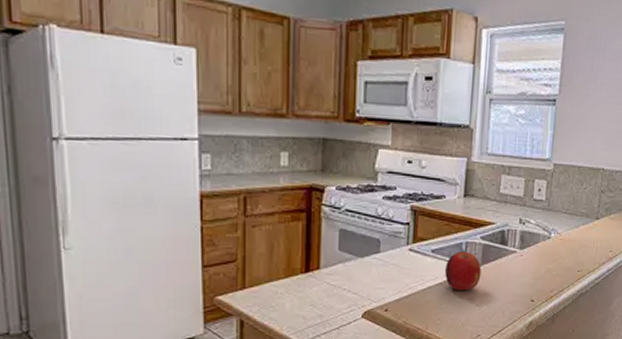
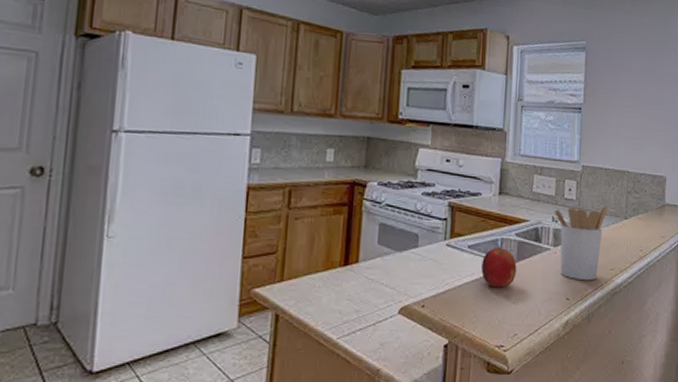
utensil holder: none [521,205,579,283] -> present [554,205,608,281]

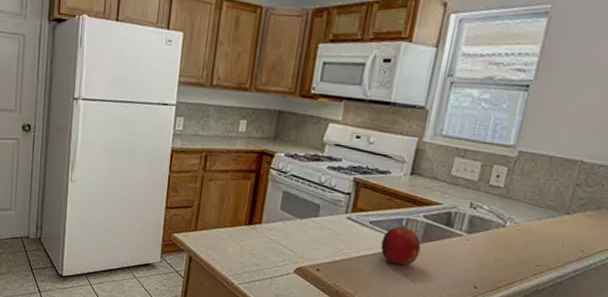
utensil holder: present [554,205,608,281] -> none [471,195,545,274]

